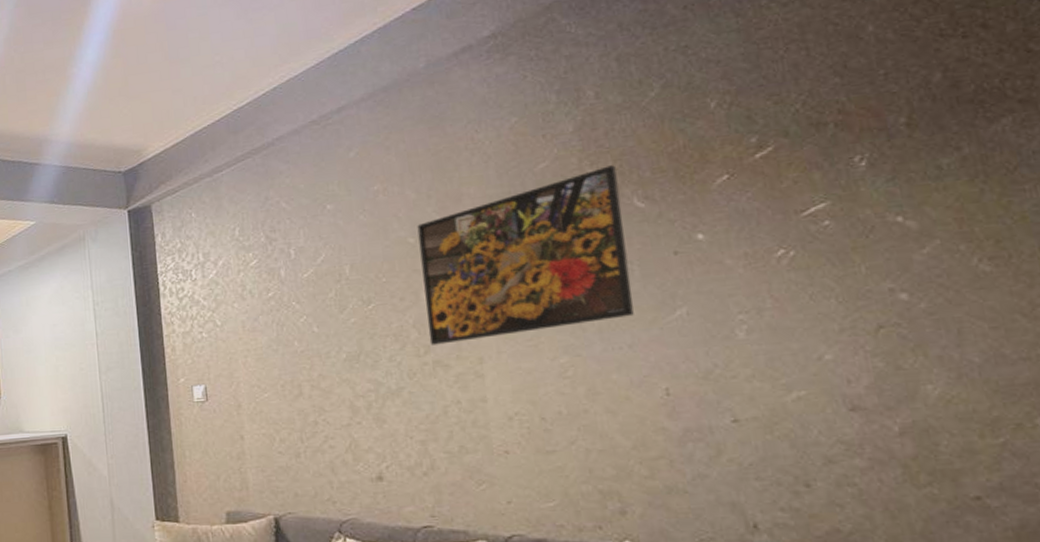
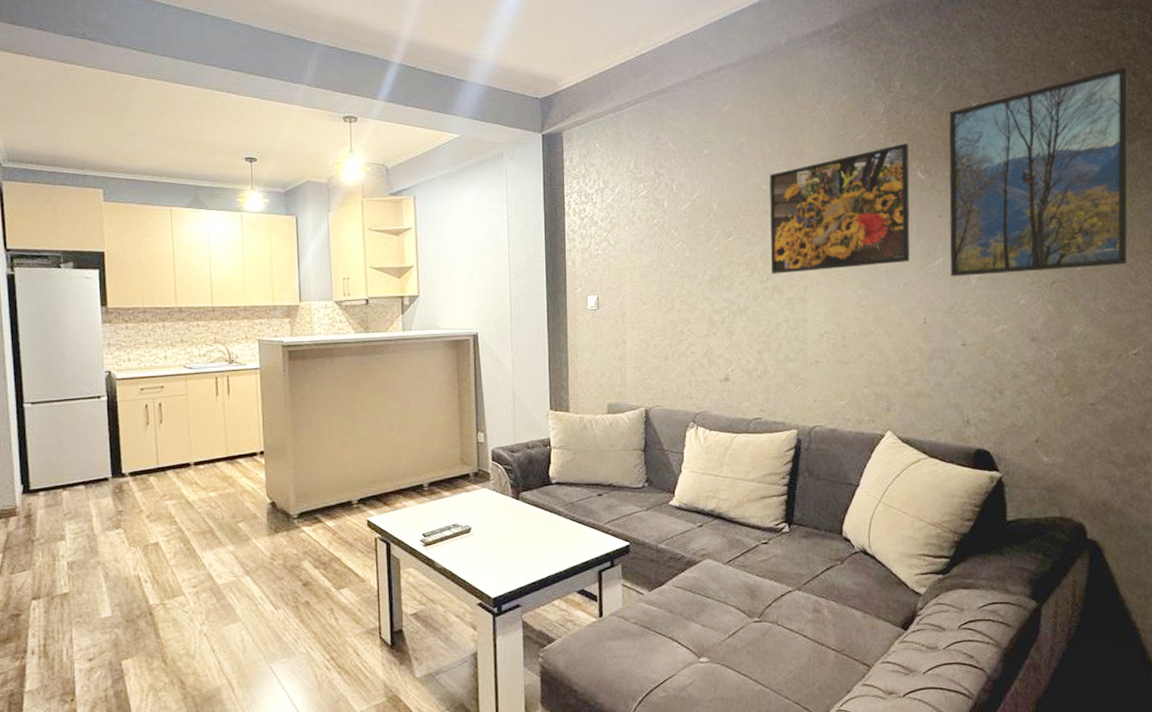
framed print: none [674,19,1013,331] -> present [948,66,1128,277]

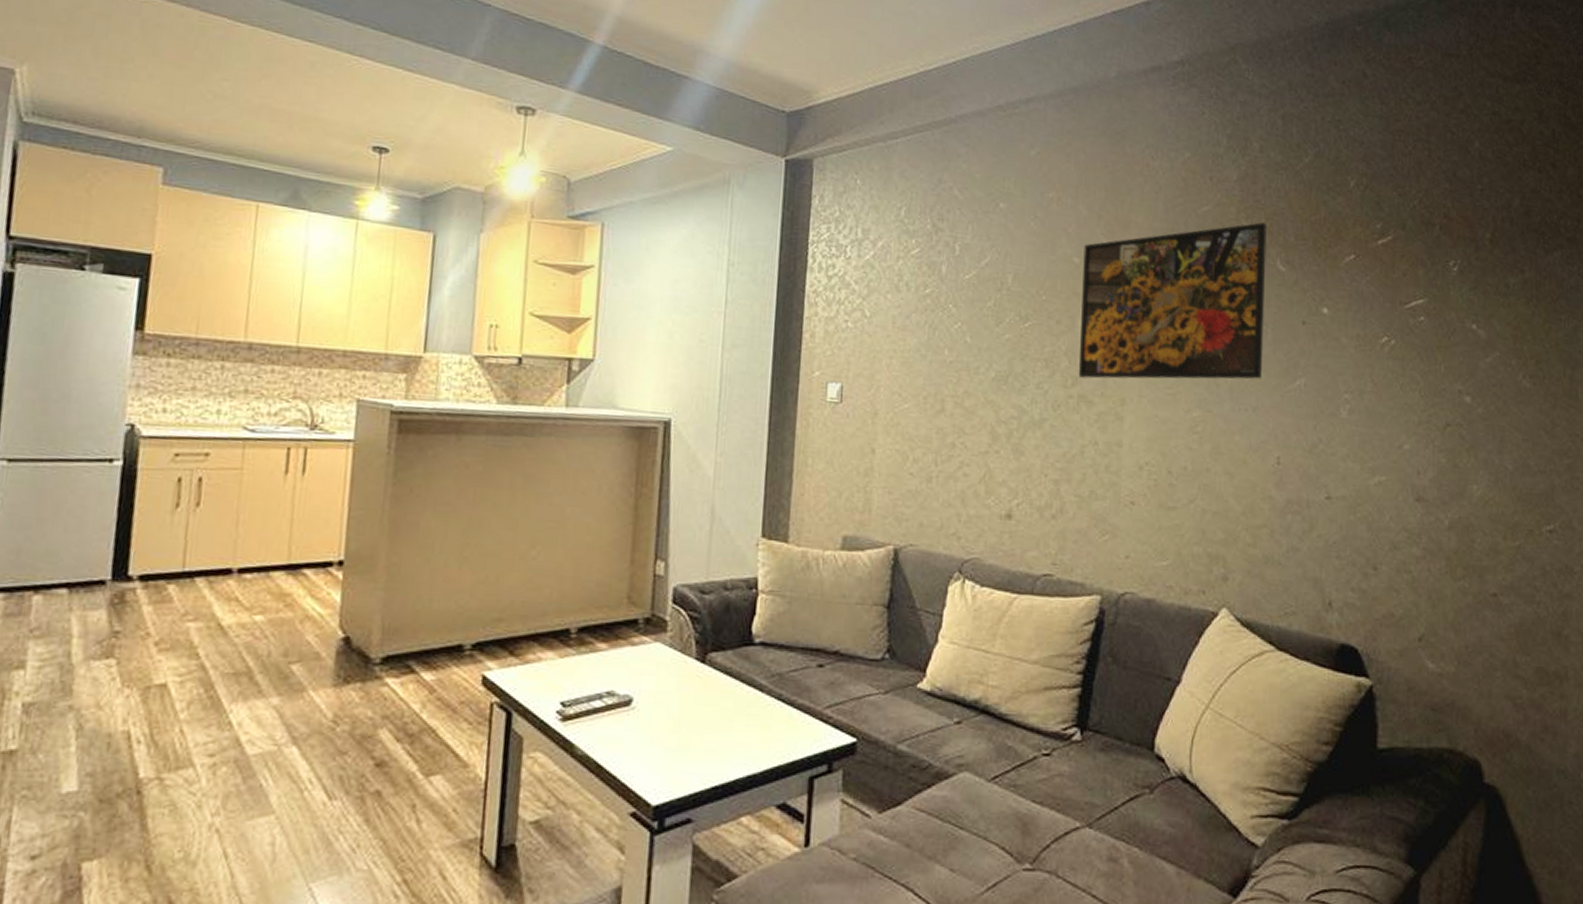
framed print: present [948,66,1128,277] -> none [1314,155,1545,411]

